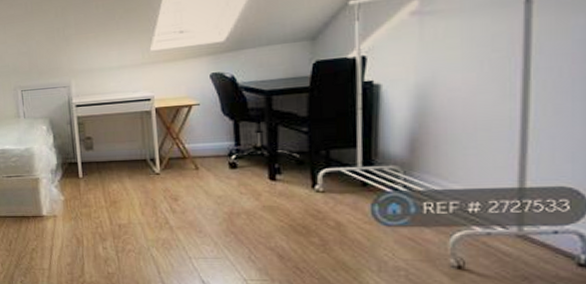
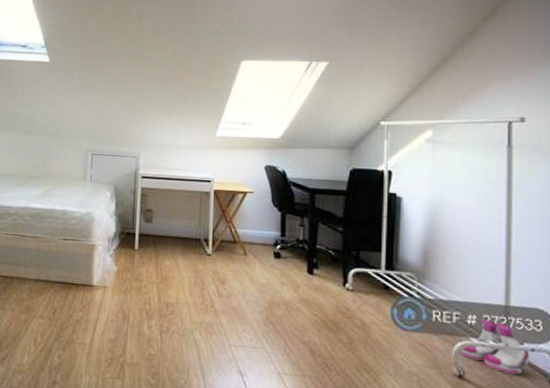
boots: none [459,205,552,260] -> present [460,319,530,375]

